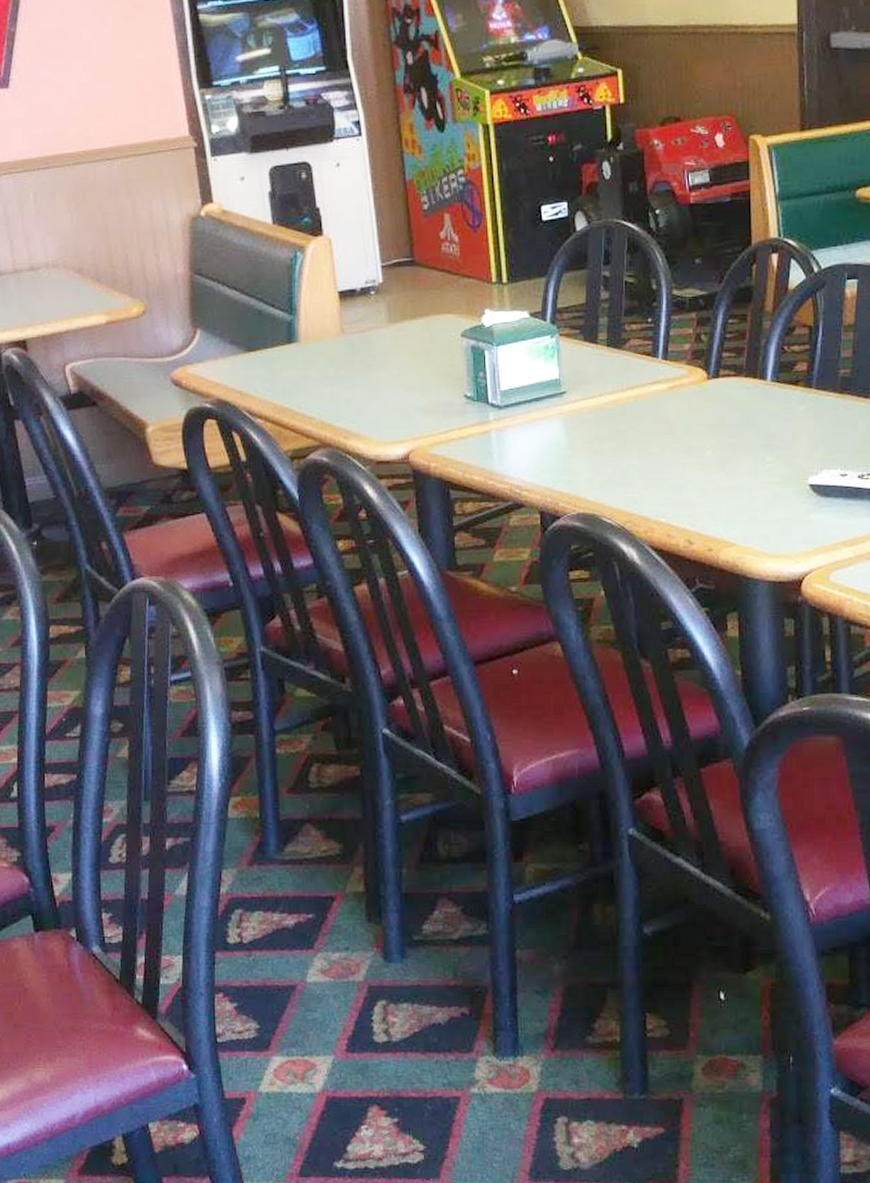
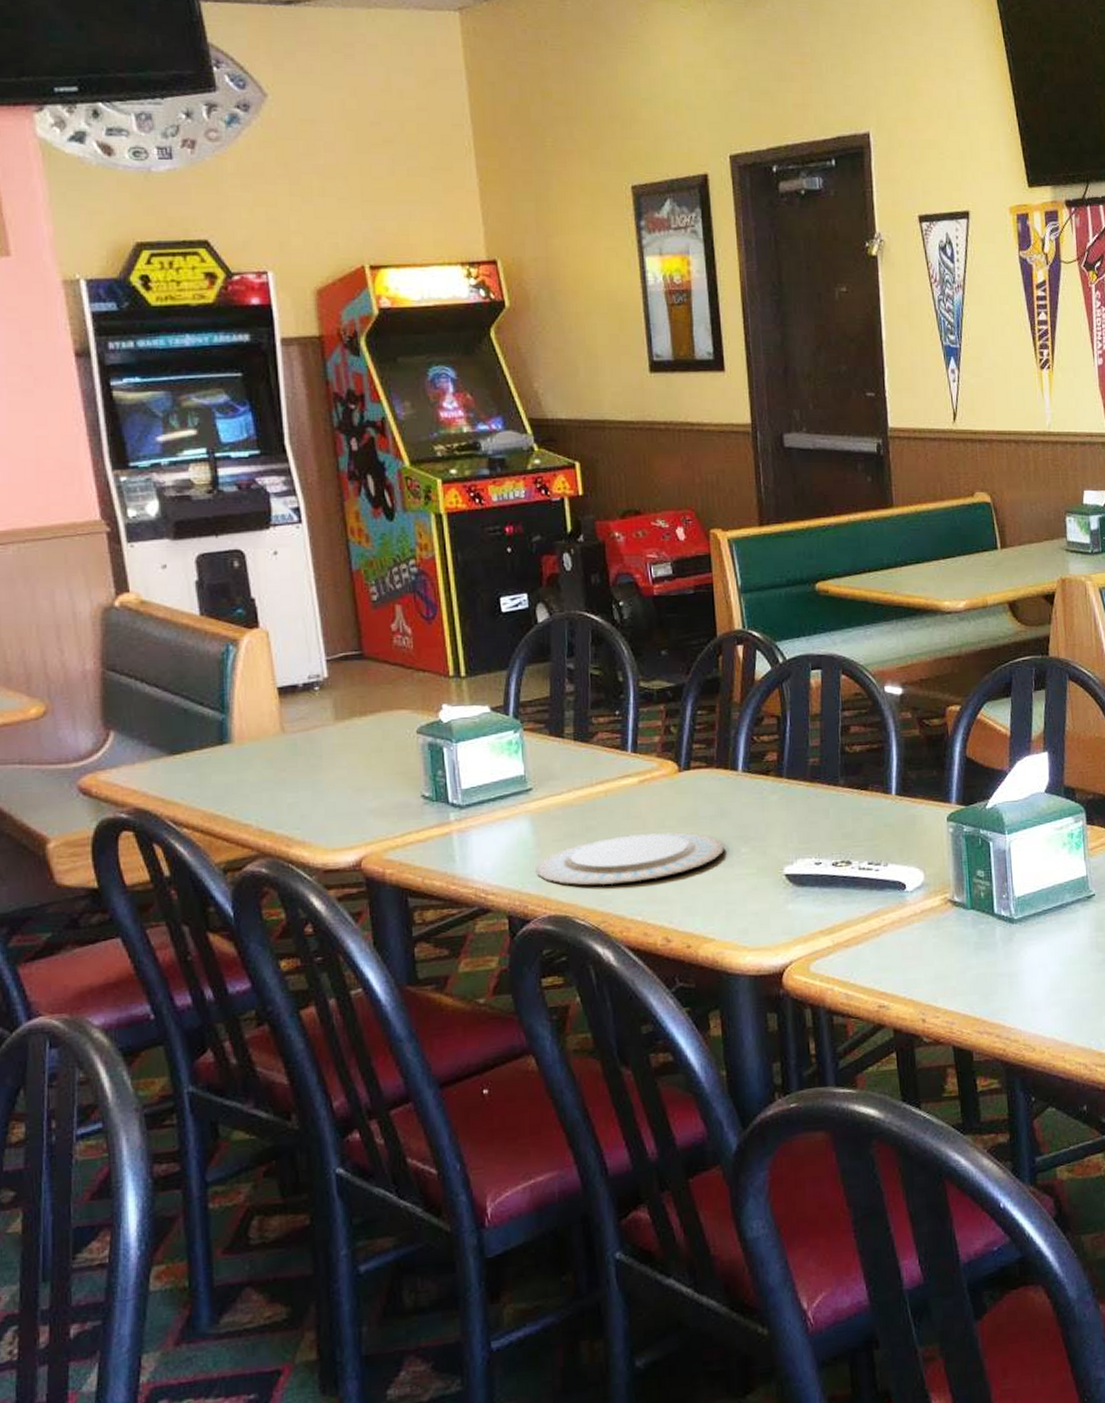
plate: none [567,439,750,487] -> present [535,832,725,886]

